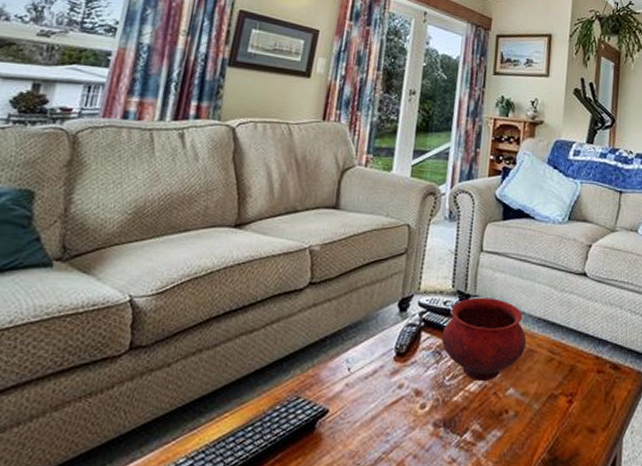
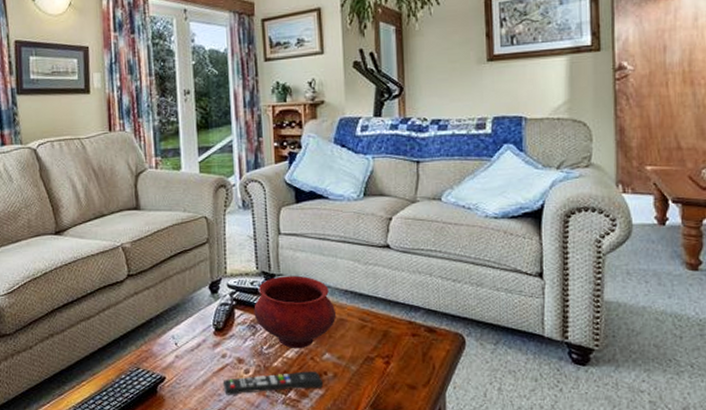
remote control: none [393,408,504,435] -> present [223,371,324,395]

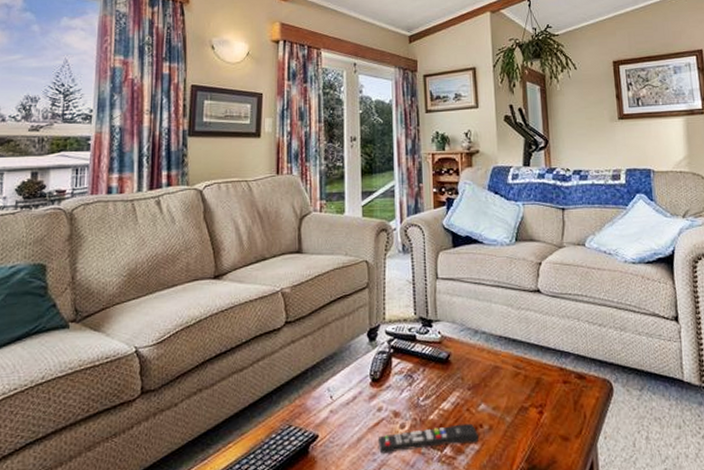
bowl: present [254,275,337,349] -> none [411,321,492,400]

